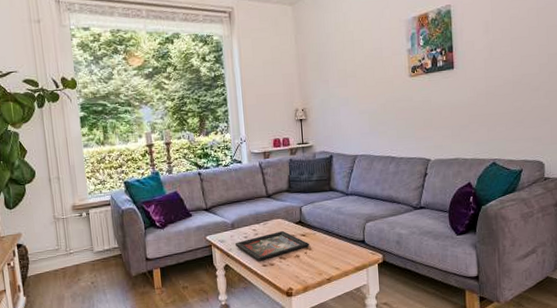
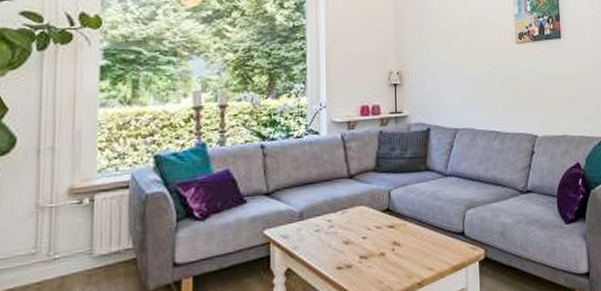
decorative tray: present [235,230,310,262] -> none [303,221,399,263]

